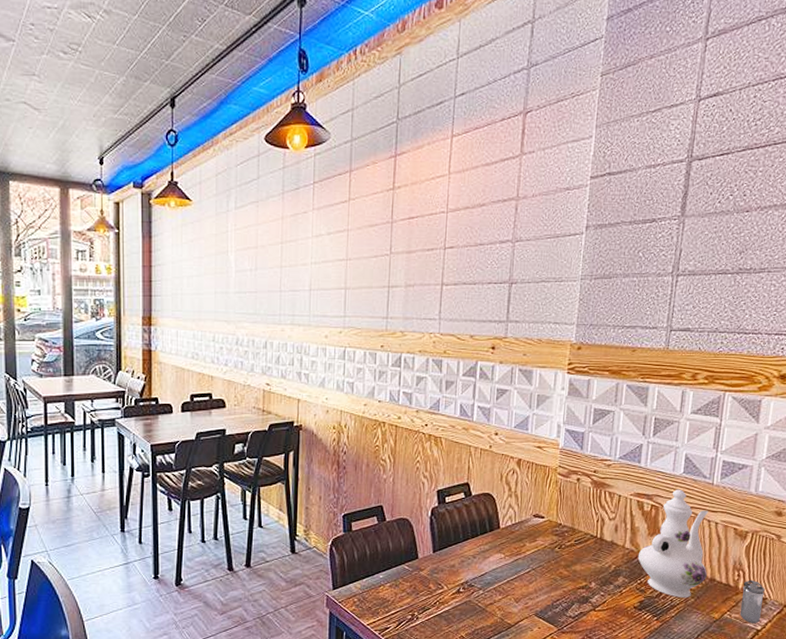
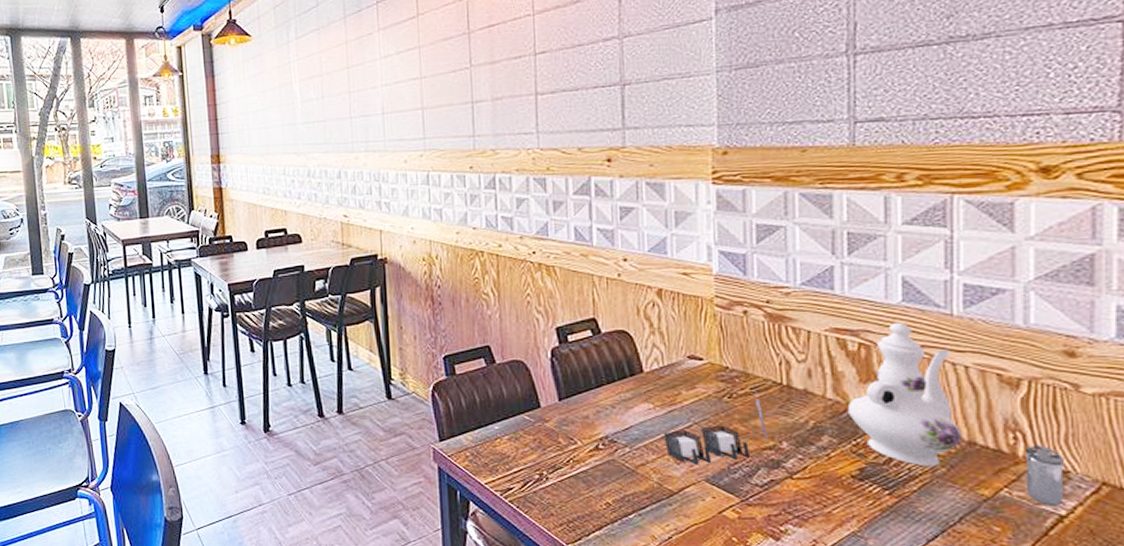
napkin holder: none [509,544,582,603] -> present [663,393,768,465]

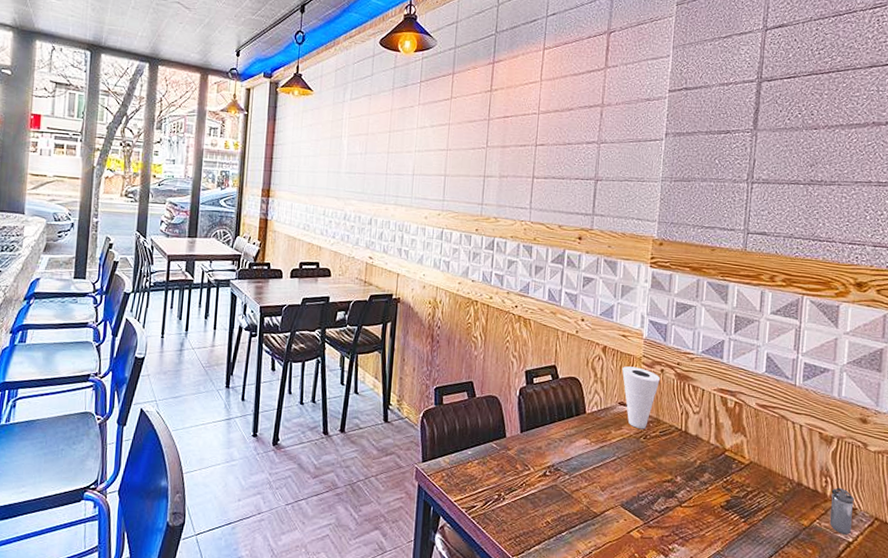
napkin holder: present [663,393,768,465] -> none [595,436,668,492]
cup: none [688,311,744,387] -> present [622,366,661,430]
ewer: present [847,322,962,466] -> none [723,388,794,501]

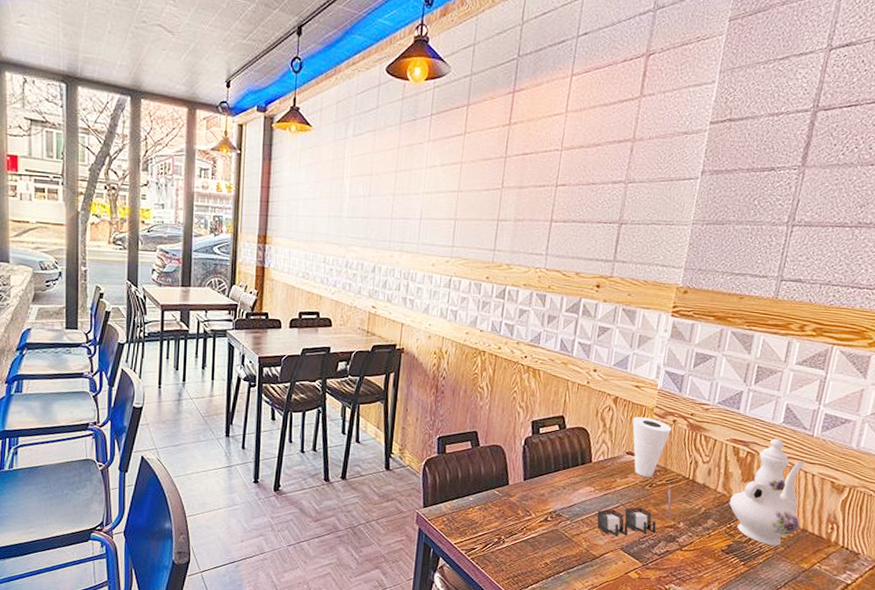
napkin holder: none [595,436,668,492] -> present [597,484,671,537]
ewer: none [723,388,794,501] -> present [729,438,806,546]
shaker: present [829,487,854,534] -> none [830,533,859,577]

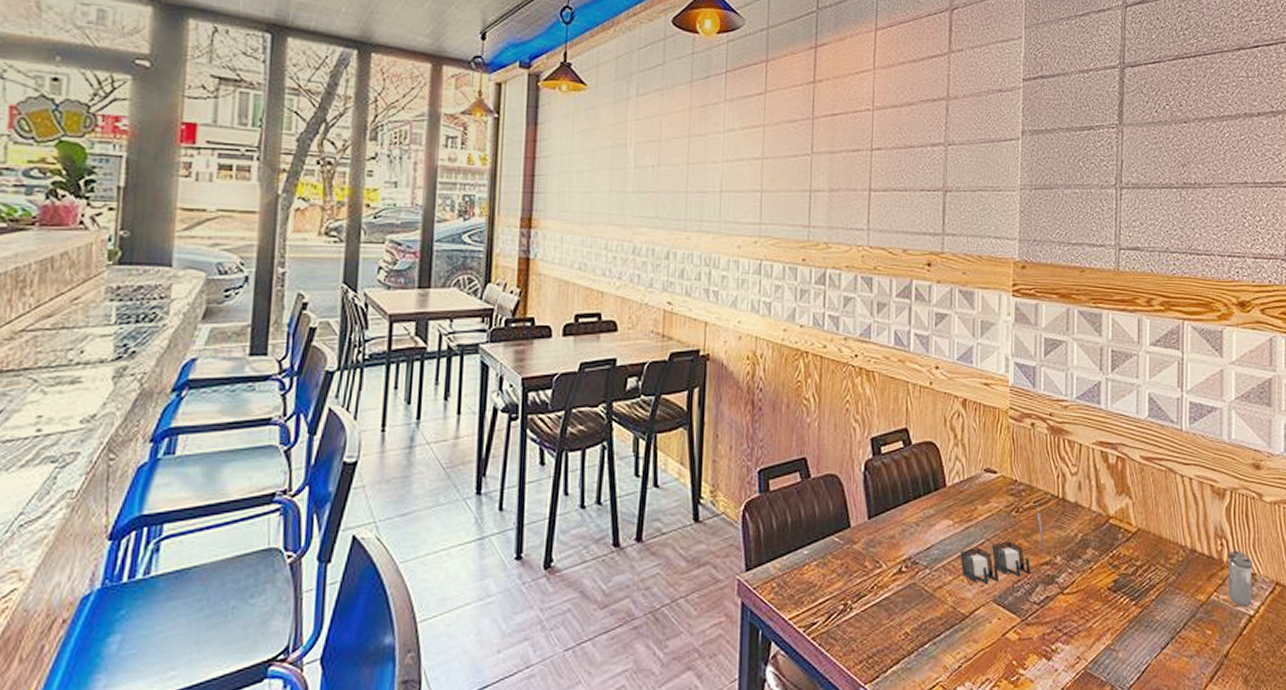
cup: present [632,417,672,478] -> none [987,422,1032,501]
ewer: present [729,438,806,546] -> none [1107,436,1186,575]
shaker: none [830,533,859,577] -> present [1228,550,1253,607]

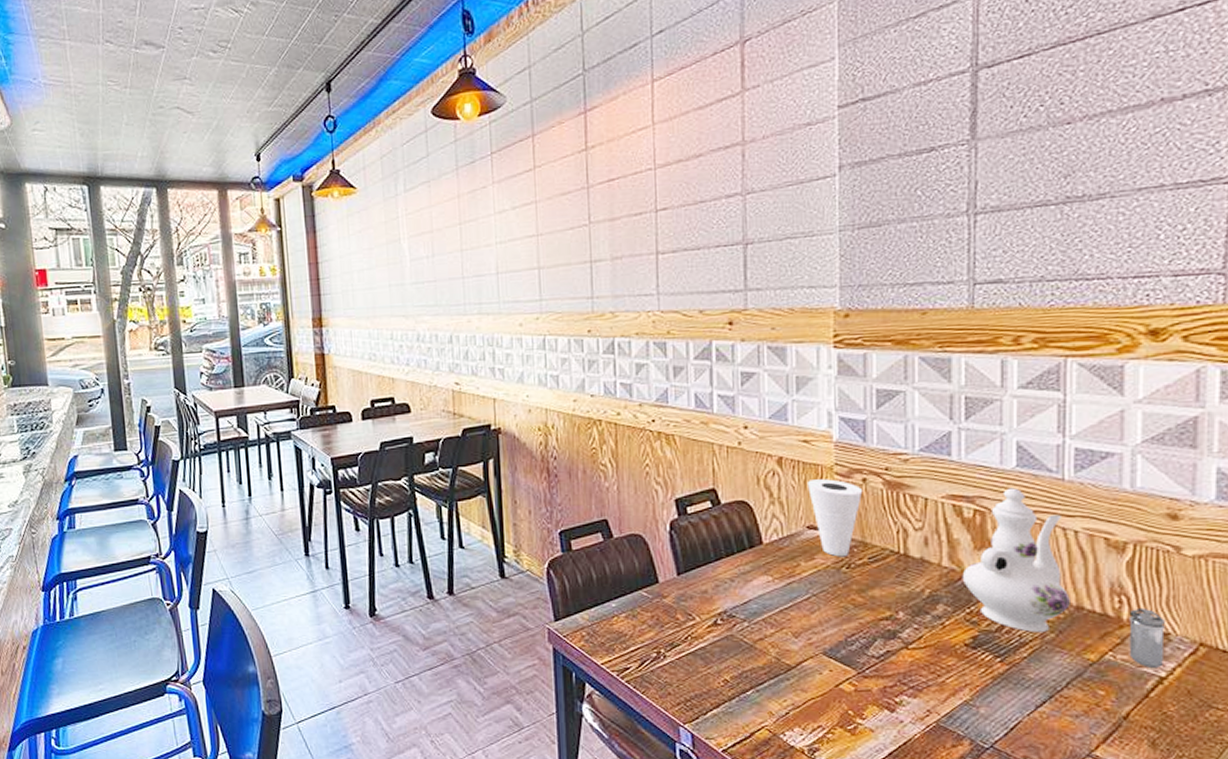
napkin holder: present [960,506,1045,585] -> none [782,562,884,638]
cup: none [987,422,1032,501] -> present [808,479,863,557]
ewer: none [1107,436,1186,575] -> present [962,488,1070,632]

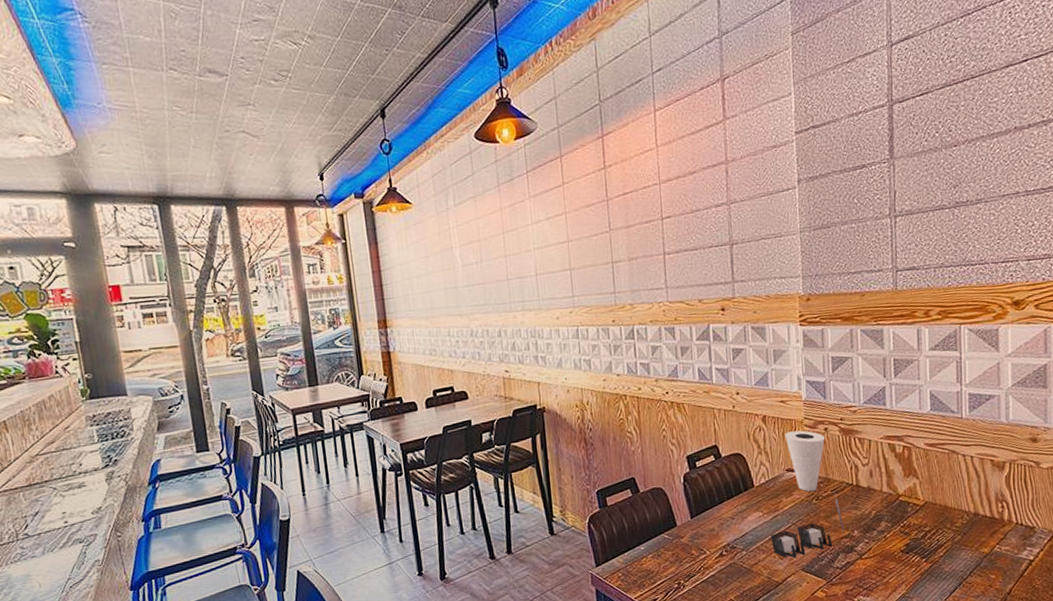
napkin holder: none [782,562,884,638] -> present [770,494,844,558]
ewer: present [962,488,1070,632] -> none [897,427,970,537]
shaker: present [1129,607,1165,668] -> none [1008,509,1032,554]

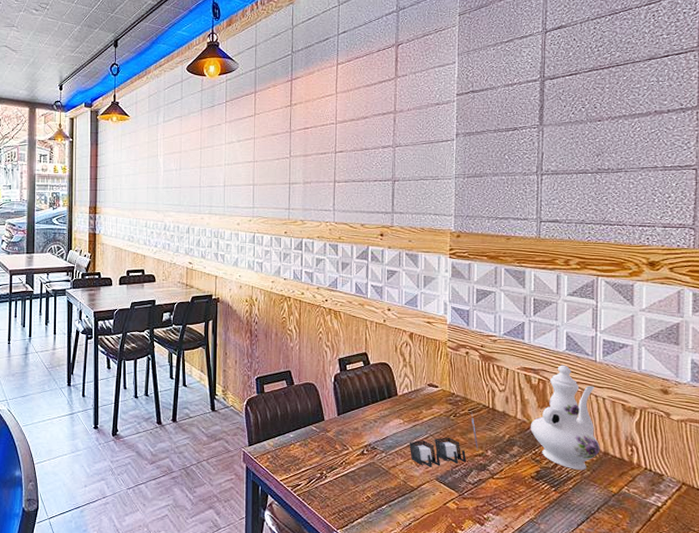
cup: present [785,430,825,492] -> none [429,350,466,408]
ewer: none [897,427,970,537] -> present [530,365,600,470]

